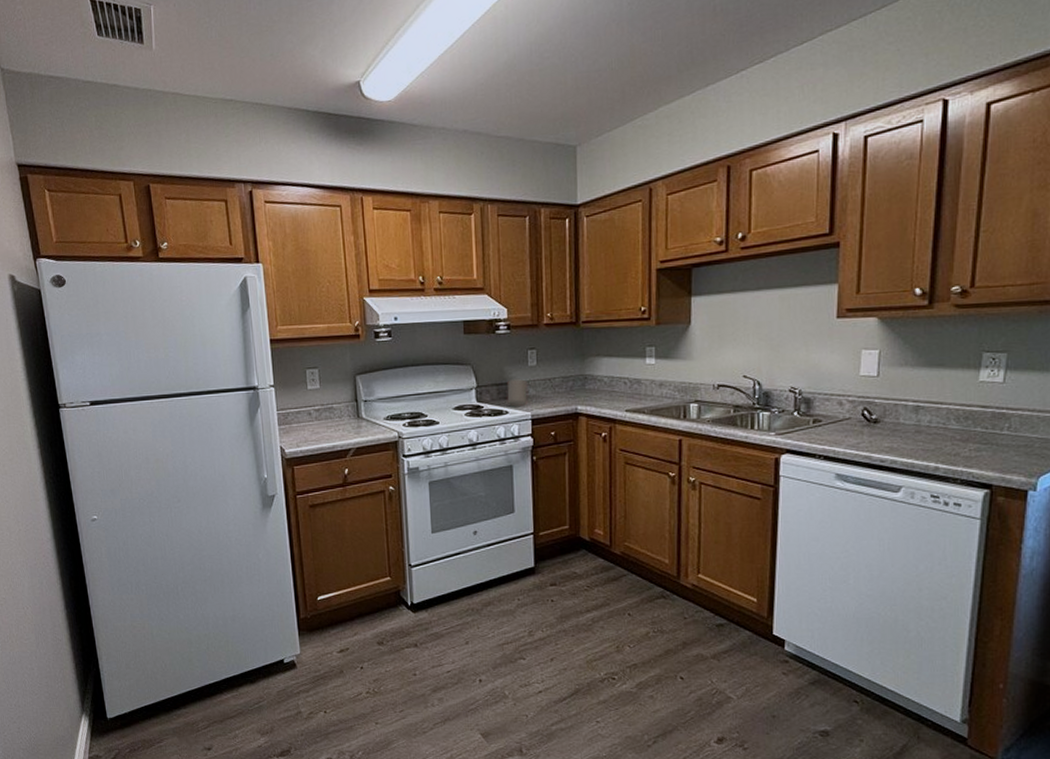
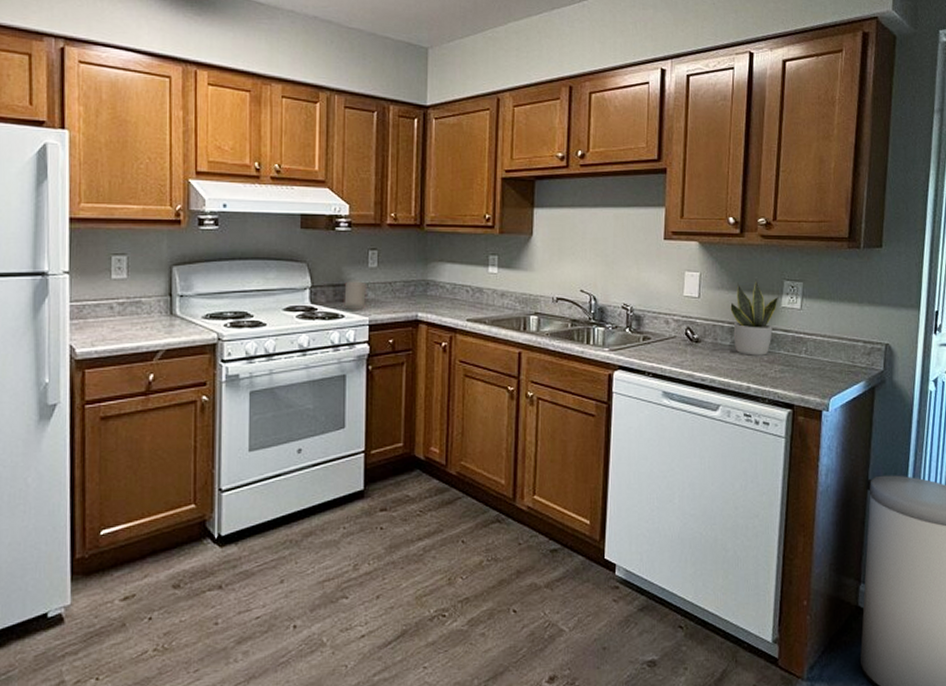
potted plant: none [915,352,977,436] -> present [730,278,779,357]

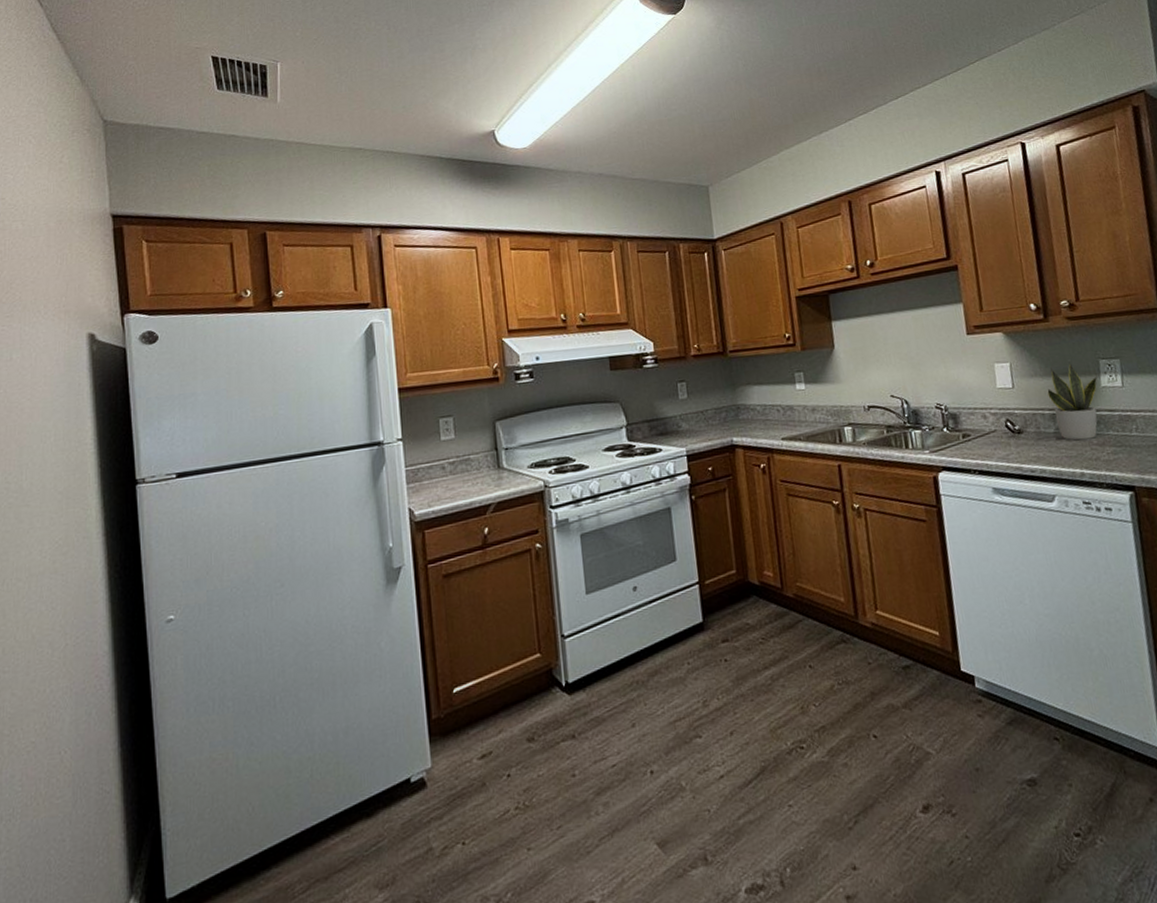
canister: present [337,278,374,311] -> none [652,412,688,444]

